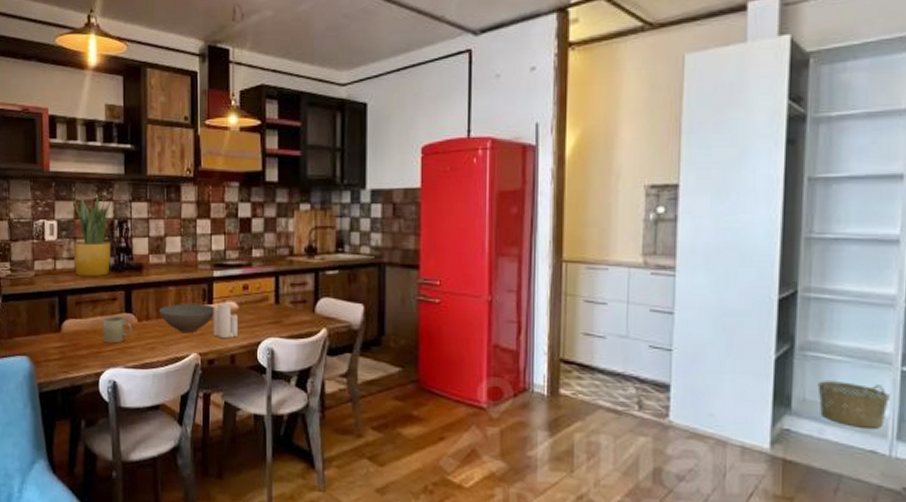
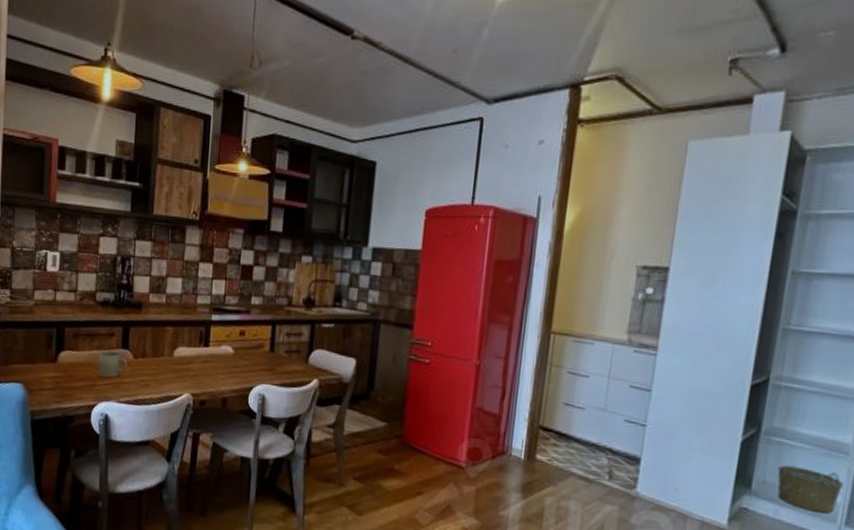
planter: present [72,196,113,277] -> none [74,231,118,312]
bowl: present [160,304,215,334] -> none [156,344,211,374]
candle: present [212,302,238,339] -> none [206,346,232,382]

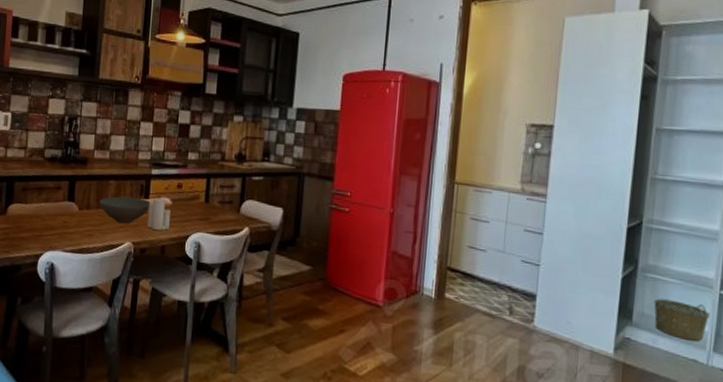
mug: present [98,351,128,378] -> none [45,203,73,229]
bowl: none [156,344,211,374] -> present [100,196,151,224]
candle: none [206,346,232,382] -> present [146,198,170,231]

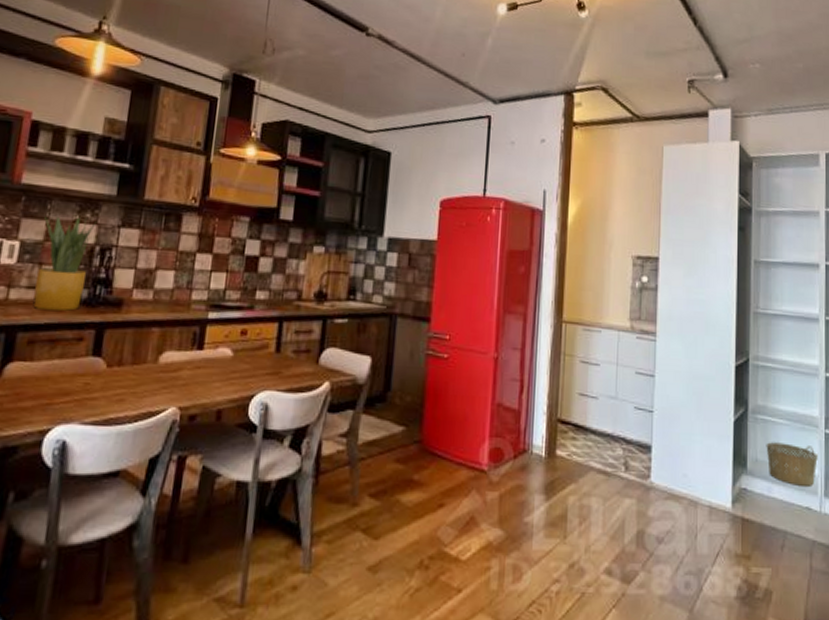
planter: none [24,93,66,167] -> present [33,216,98,312]
bowl: present [100,196,151,224] -> none [136,348,206,384]
candle: present [146,198,170,231] -> none [198,348,231,391]

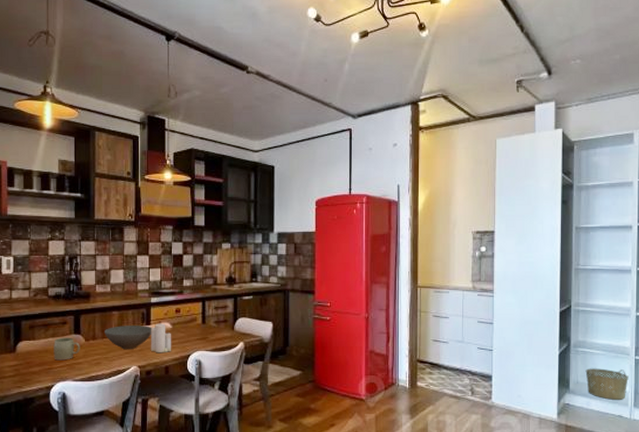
planter: present [33,216,98,312] -> none [27,236,65,305]
mug: none [57,359,99,394] -> present [53,337,80,361]
bowl: none [136,348,206,384] -> present [105,326,152,350]
candle: none [198,348,231,391] -> present [150,323,171,353]

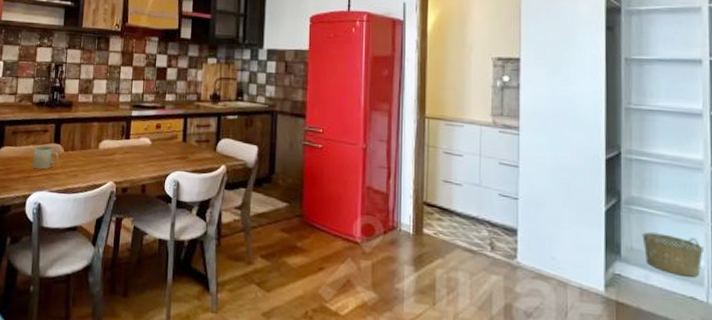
bowl: present [105,326,152,350] -> none [84,138,132,164]
candle: present [150,323,171,353] -> none [128,138,150,171]

